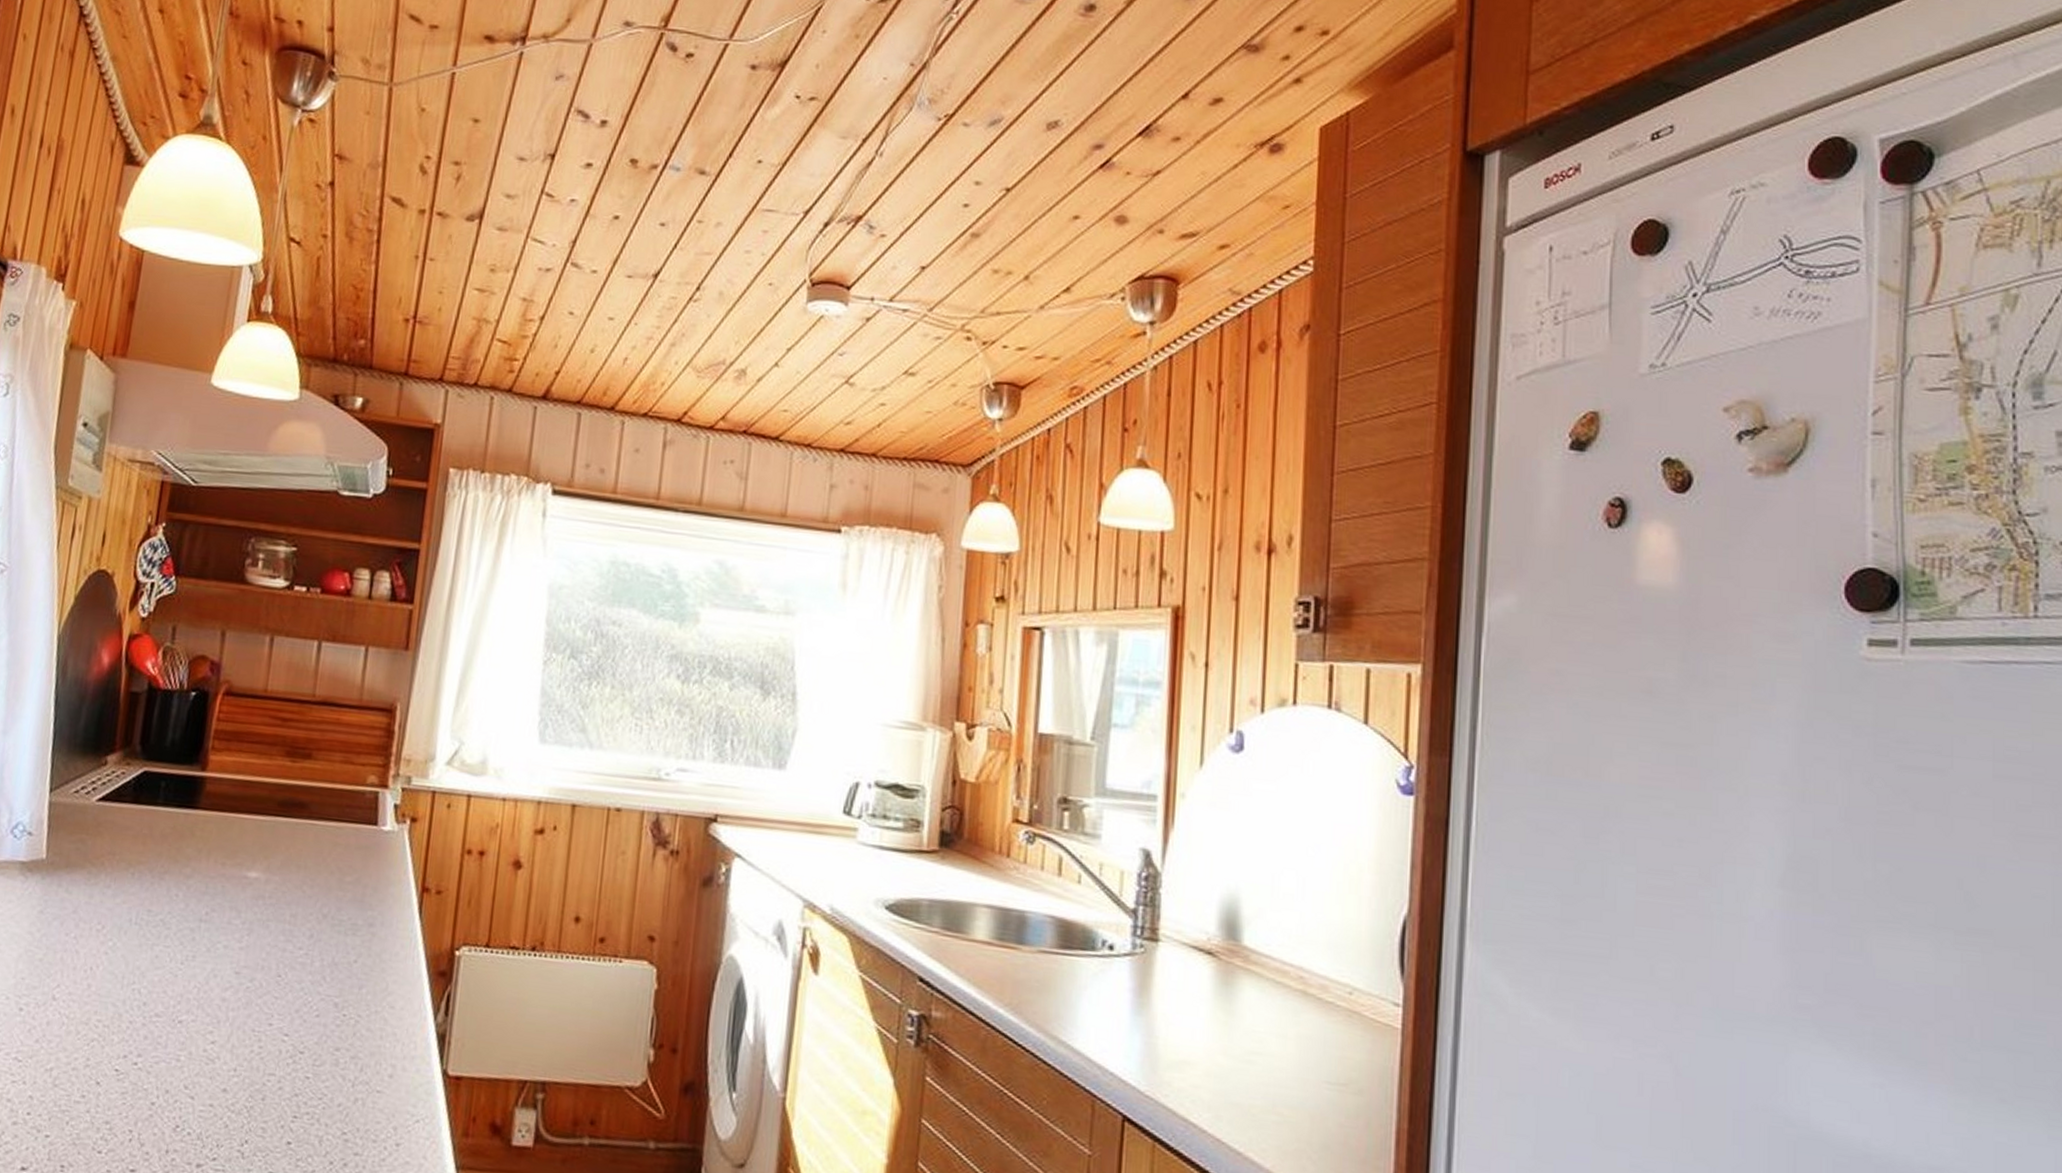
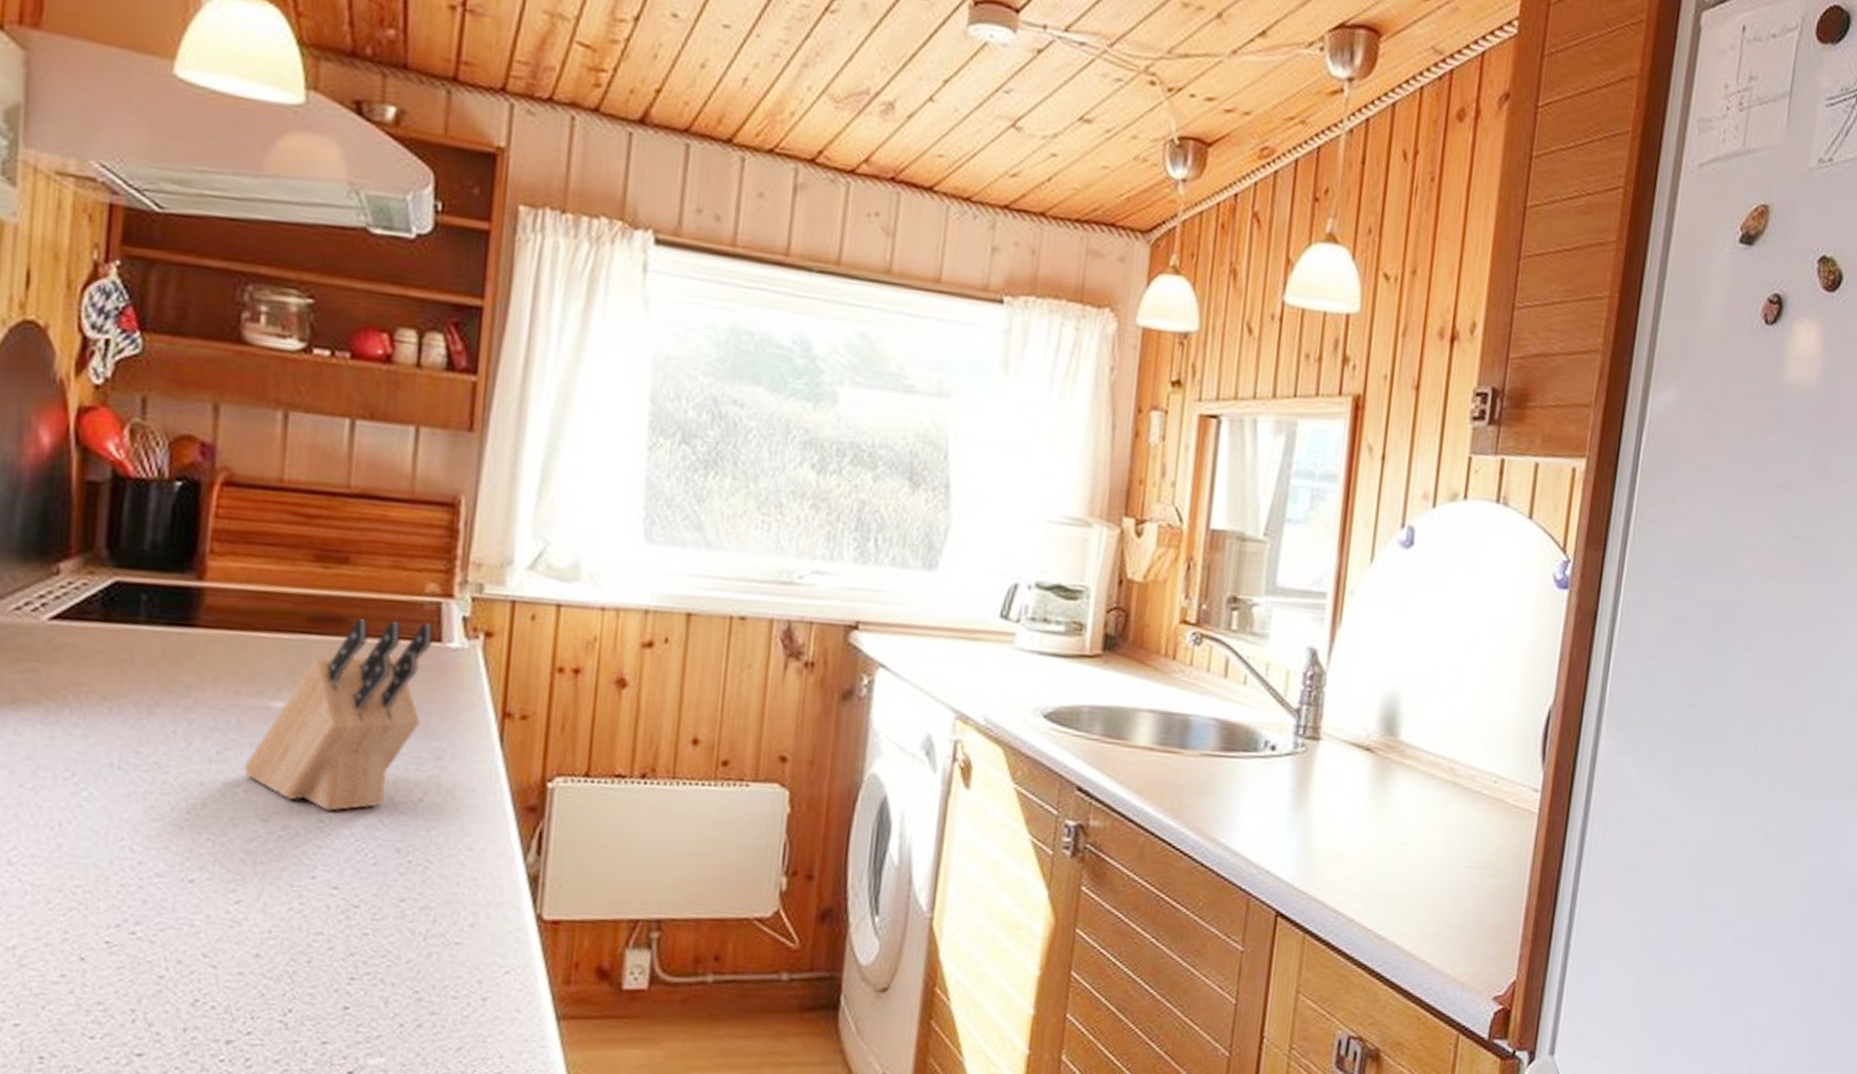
knife block: none [224,805,372,968] -> present [244,619,434,812]

